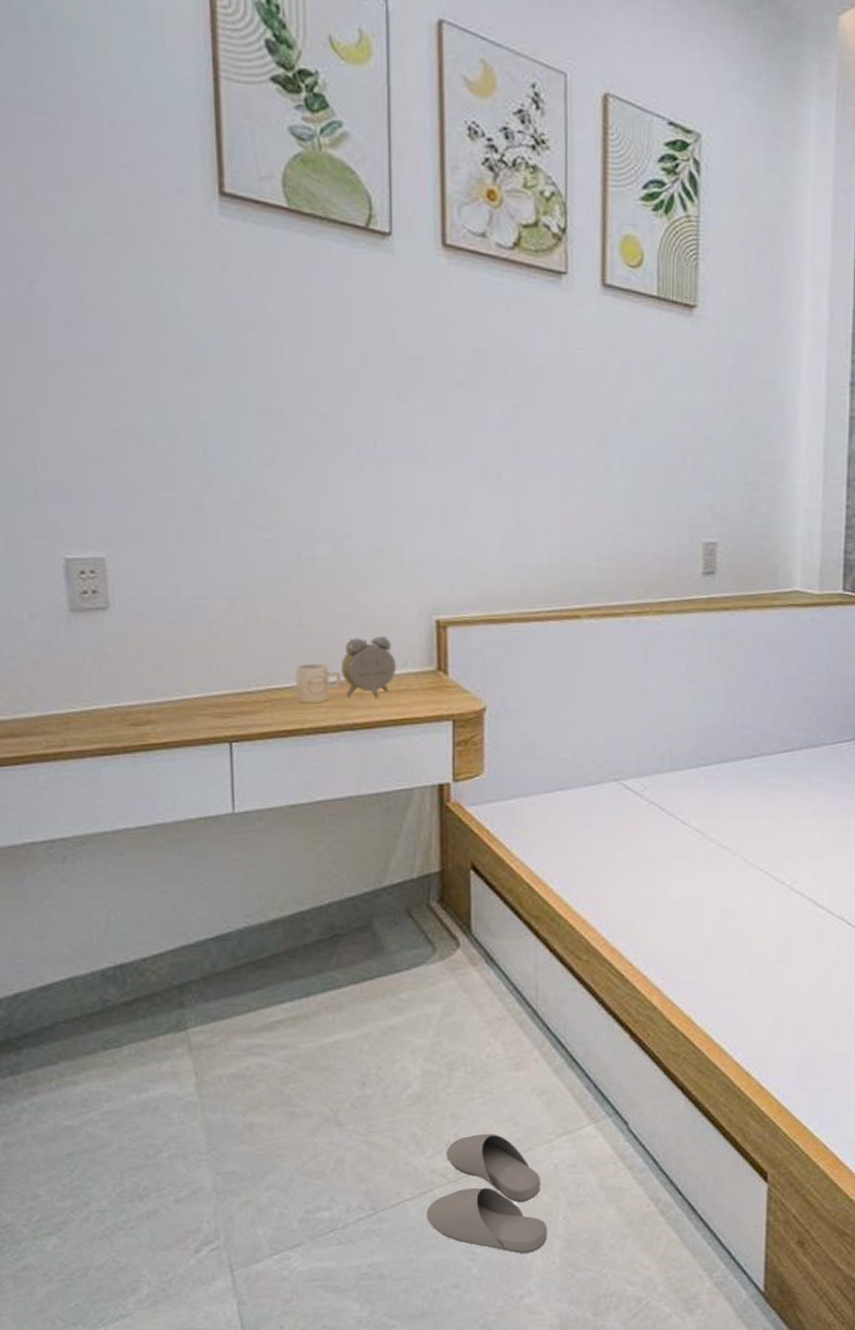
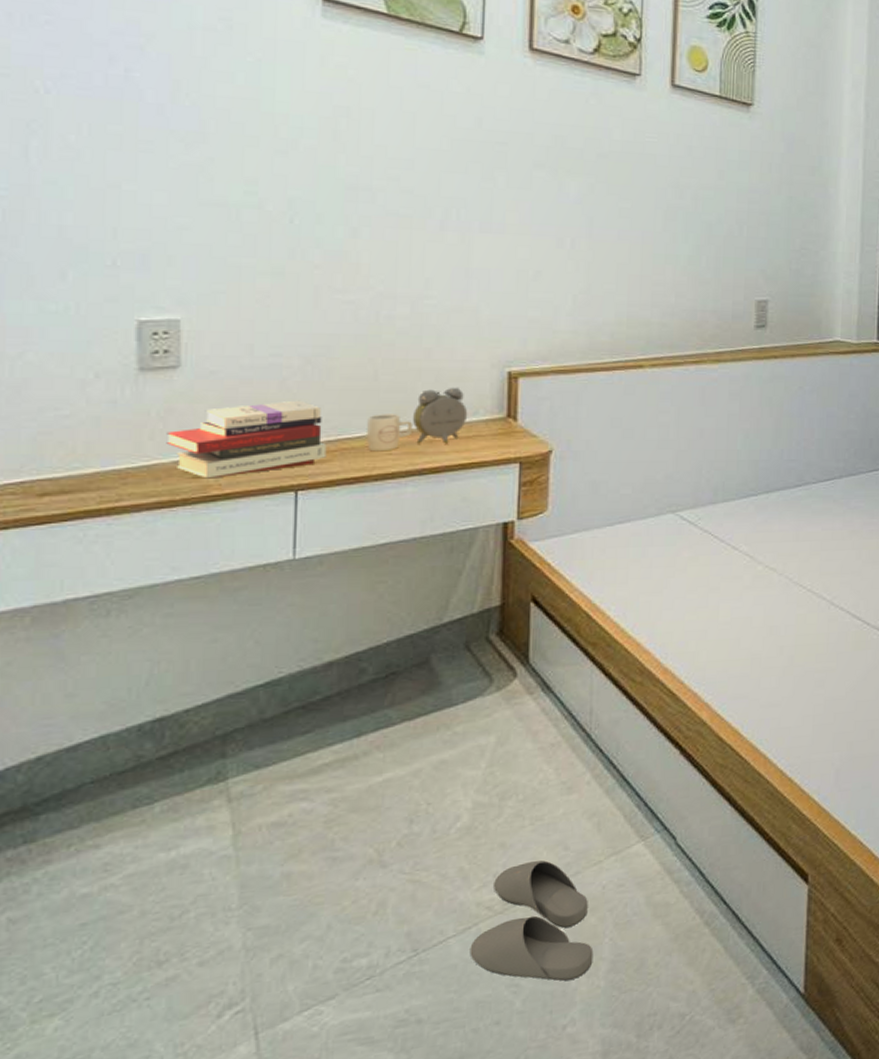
books: none [102,646,258,727] -> present [166,400,327,479]

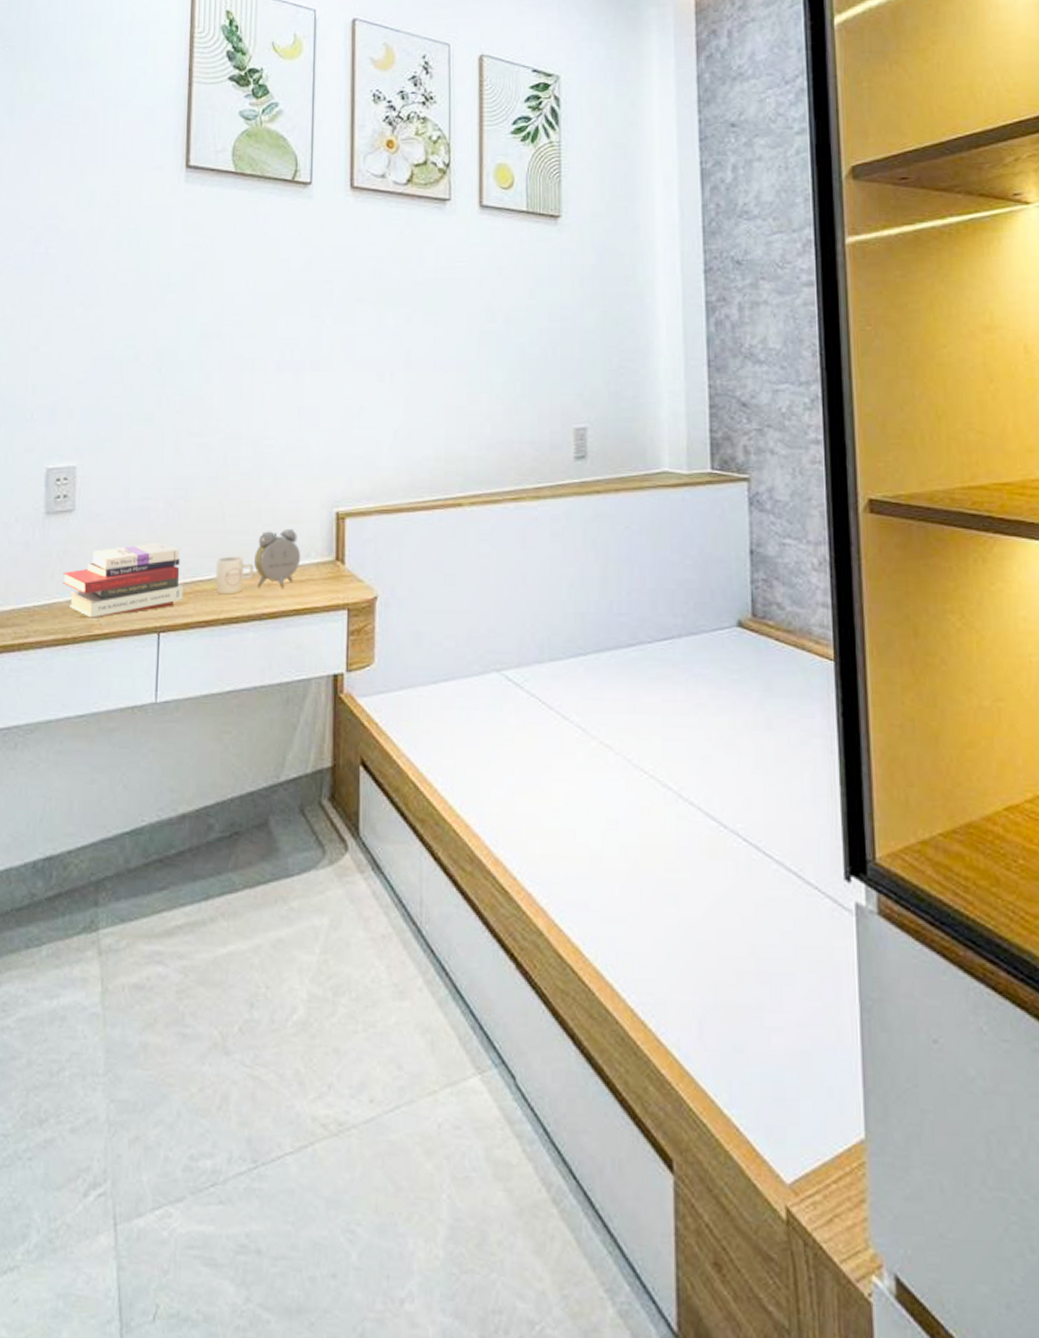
slippers: present [469,860,594,981] -> none [306,1076,431,1240]

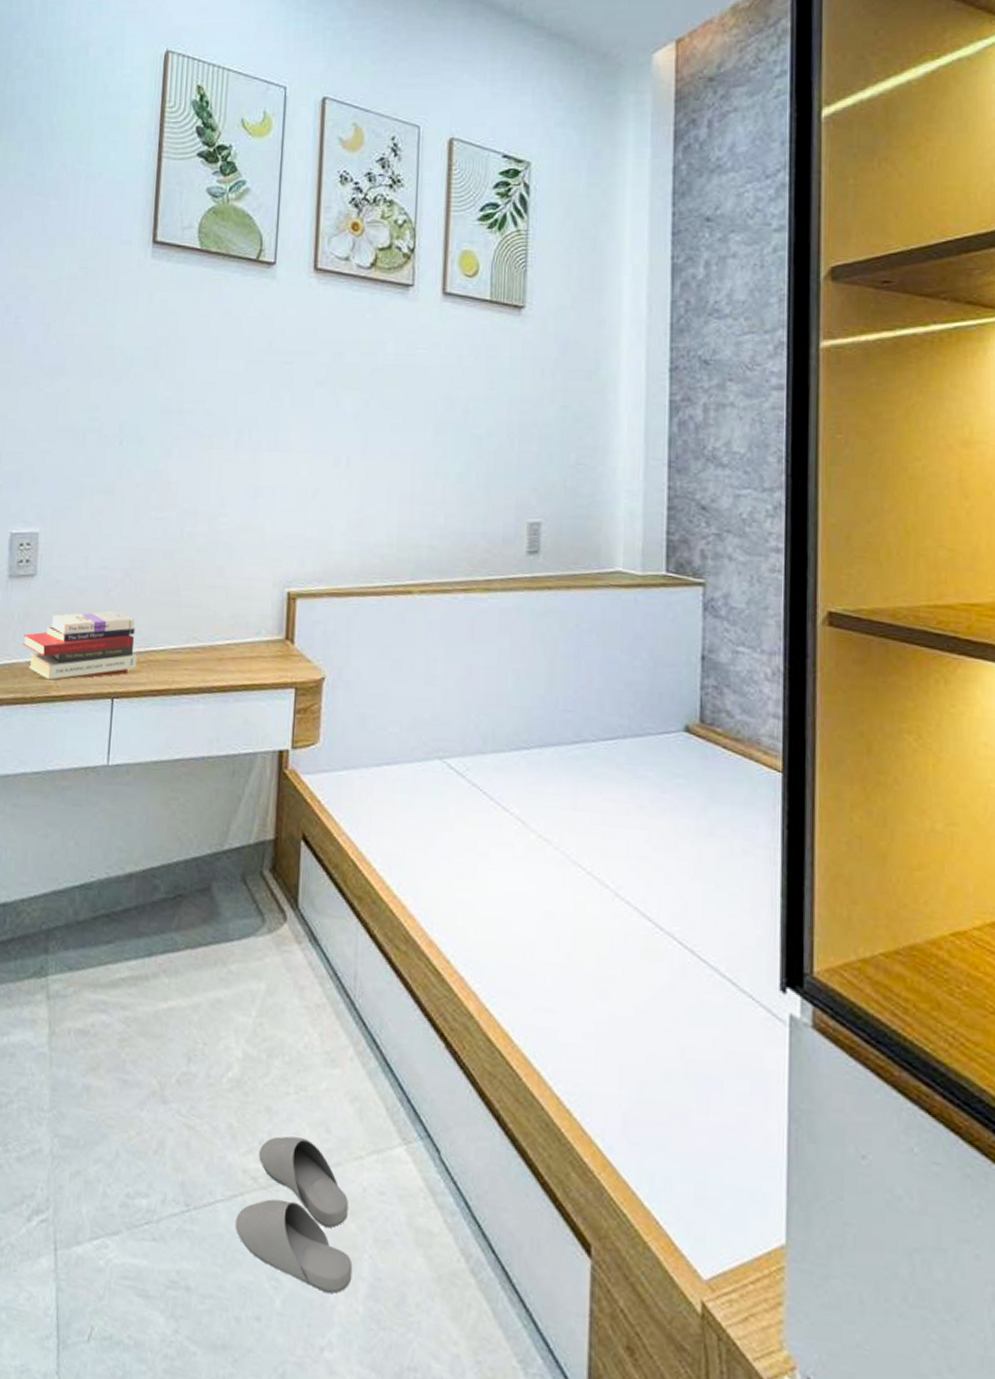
mug: present [215,556,254,595] -> none [168,628,206,667]
alarm clock: present [254,528,301,588] -> none [206,605,252,663]
slippers: none [306,1076,431,1240] -> present [235,1136,353,1294]

